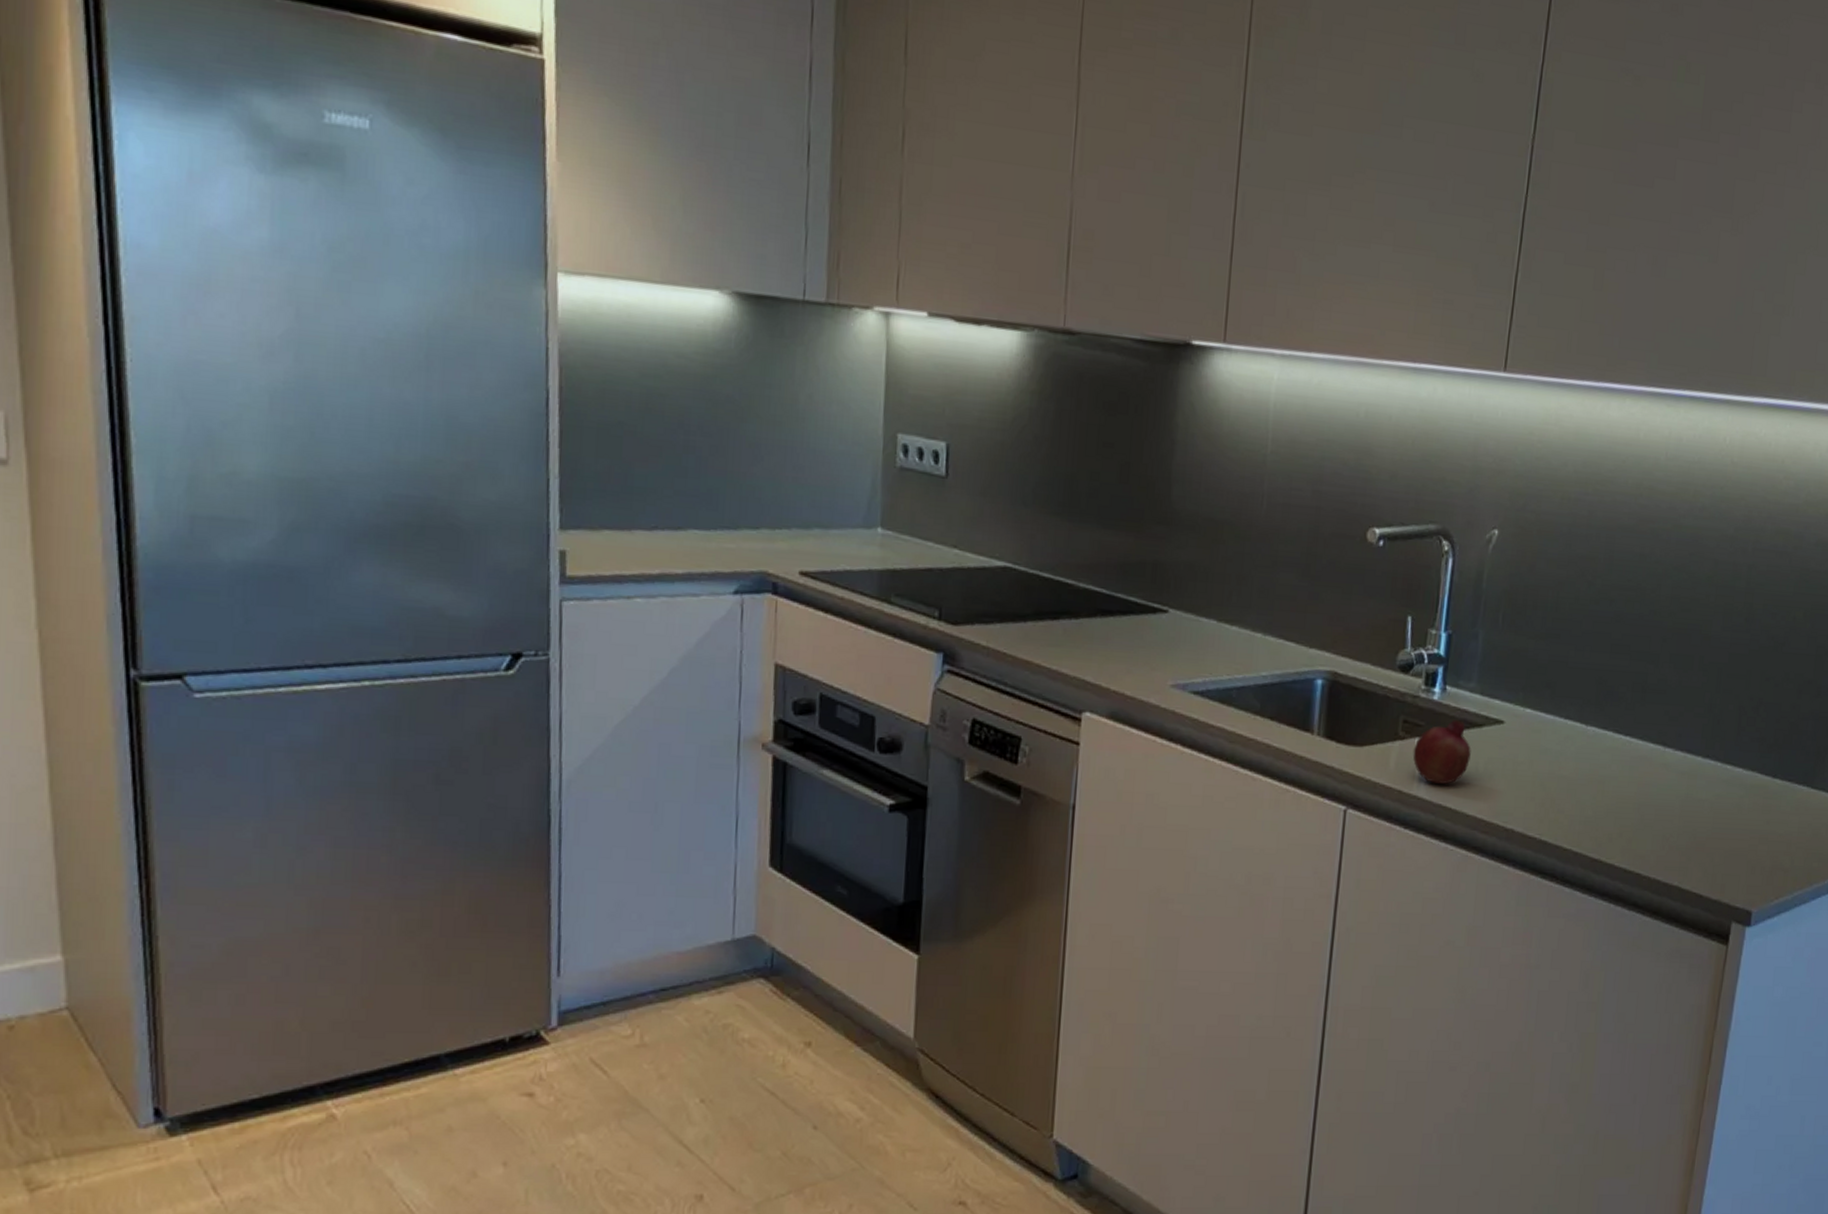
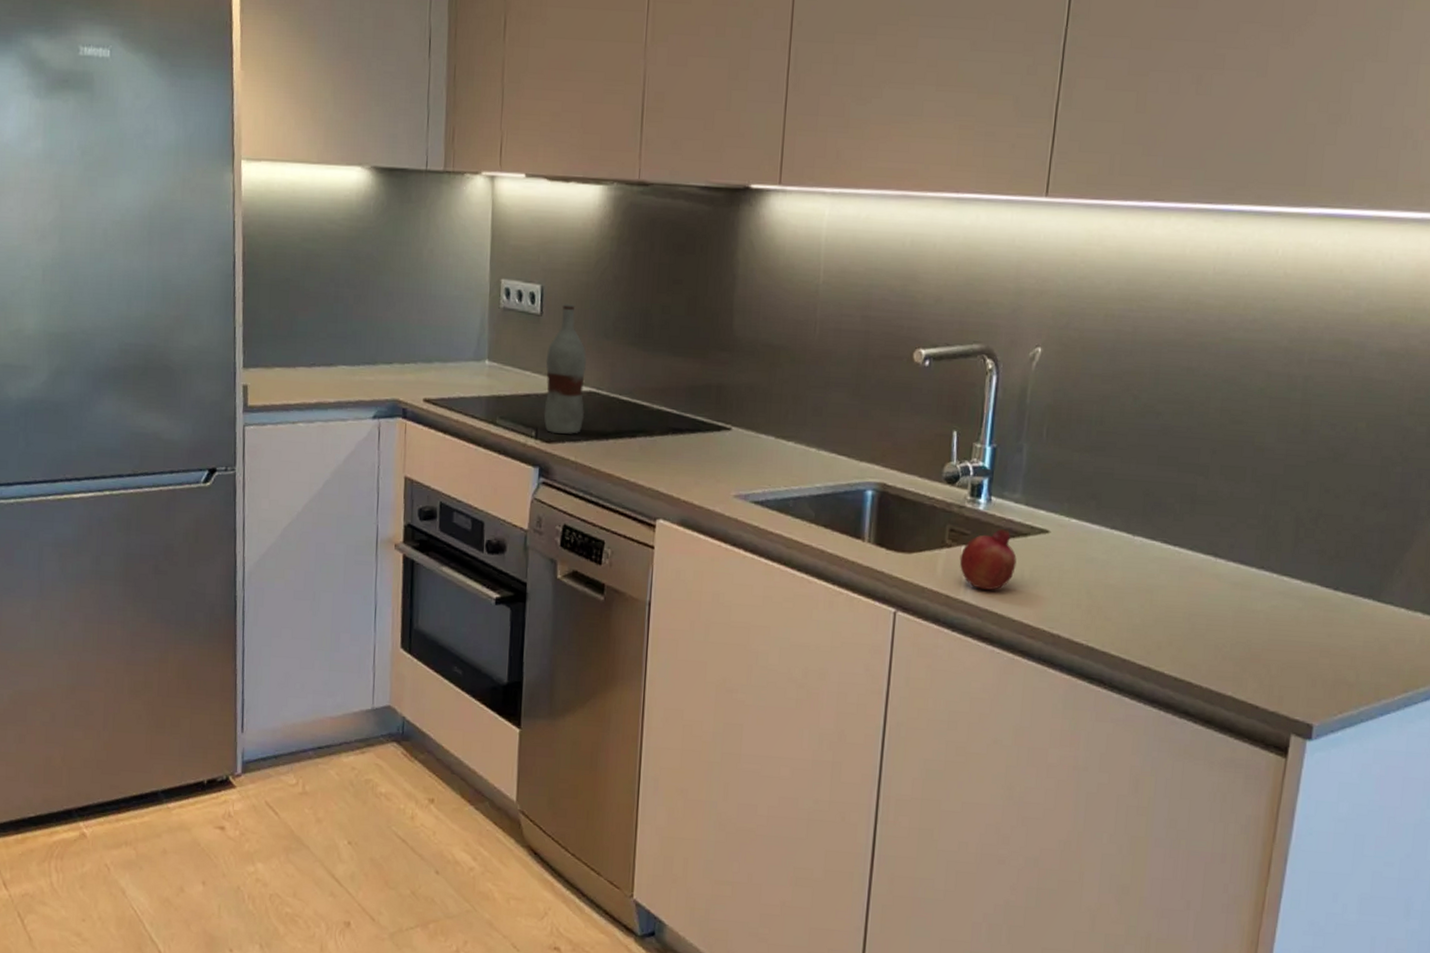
bottle: none [949,465,1001,615] -> present [543,304,586,434]

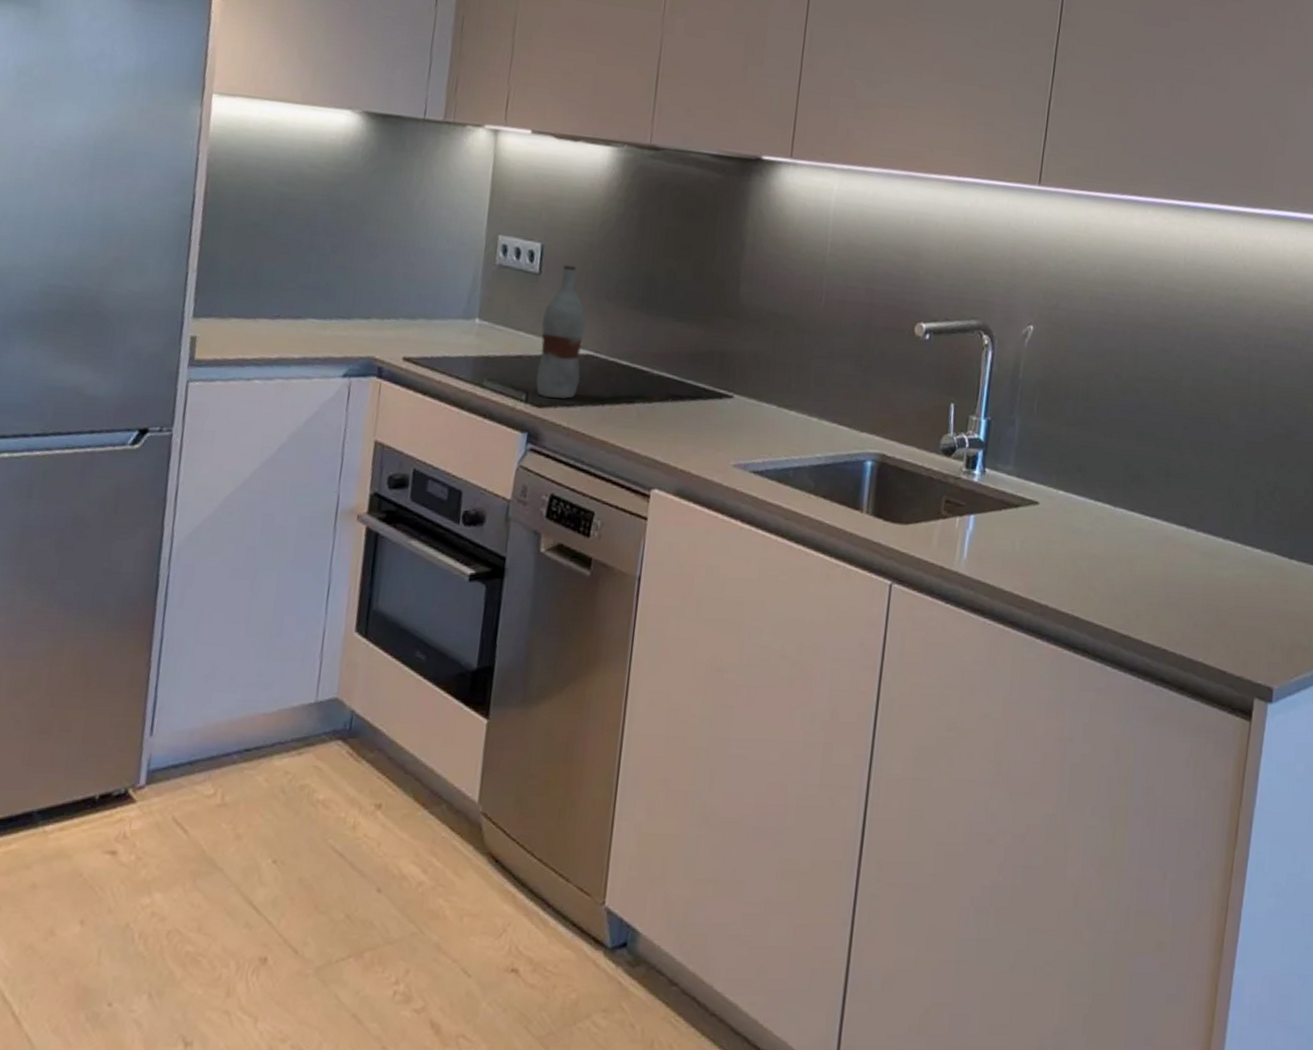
fruit: present [959,529,1017,590] -> none [954,500,1008,561]

